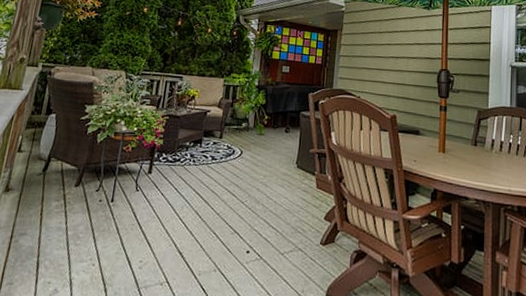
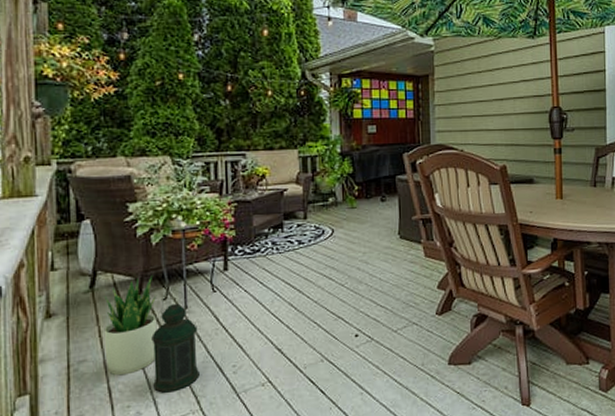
planter: none [40,168,93,253] -> present [103,275,157,376]
lantern: none [72,182,118,276] -> present [151,288,200,393]

